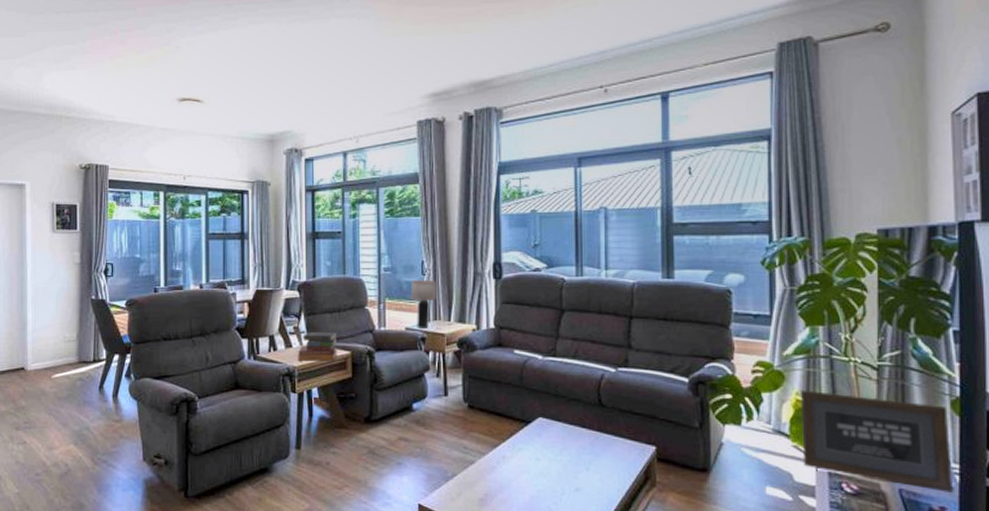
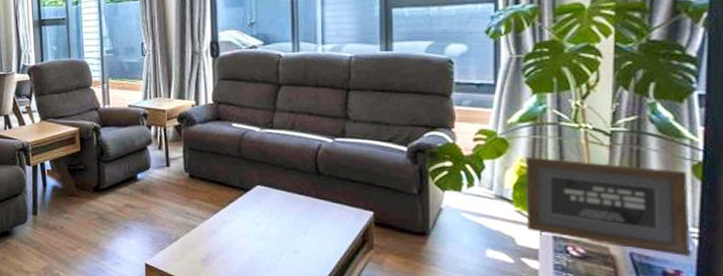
books: present [298,332,338,361] -> none [30,111,67,137]
table lamp: present [410,279,437,328] -> none [131,60,157,105]

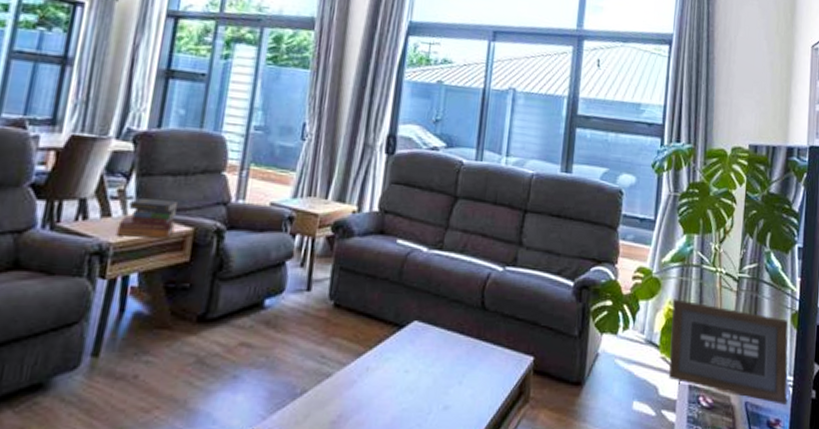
books: none [30,111,67,137] -> present [116,198,179,239]

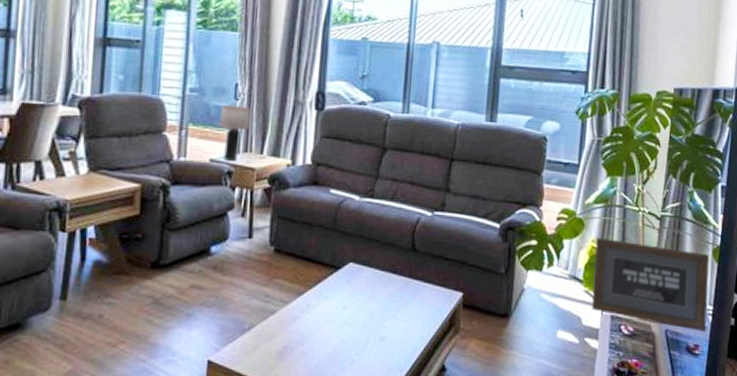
books: present [116,198,179,239] -> none [71,159,125,195]
table lamp: none [282,144,318,206] -> present [218,104,251,161]

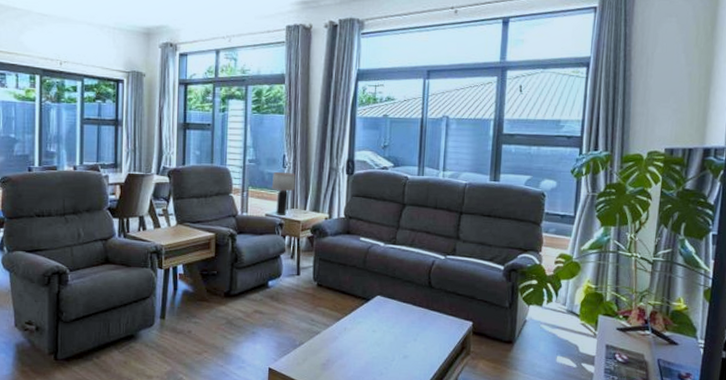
picture frame: present [591,237,709,331] -> none [588,278,701,362]

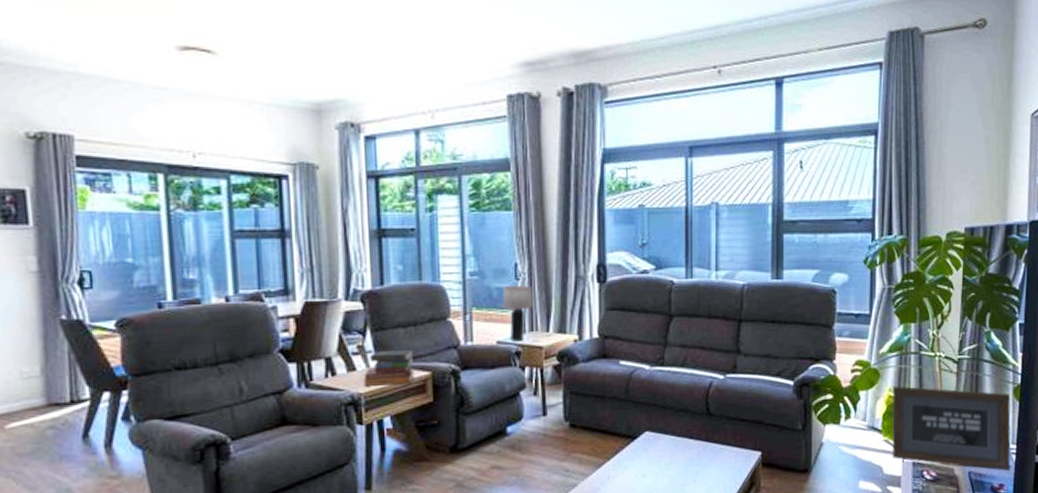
books: none [165,215,203,241] -> present [364,350,415,386]
picture frame: none [588,278,701,362] -> present [892,385,1011,471]

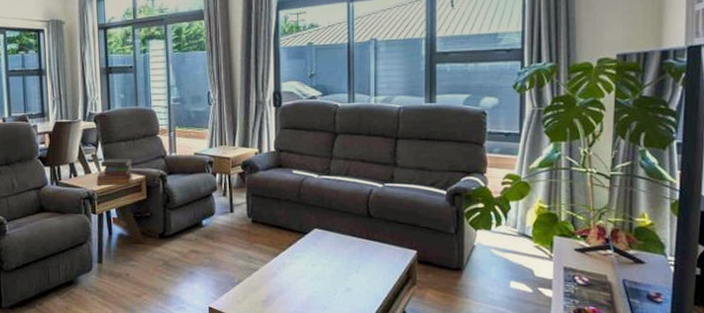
table lamp: present [502,285,533,341] -> none [198,109,222,153]
picture frame: present [892,385,1011,471] -> none [543,198,669,281]

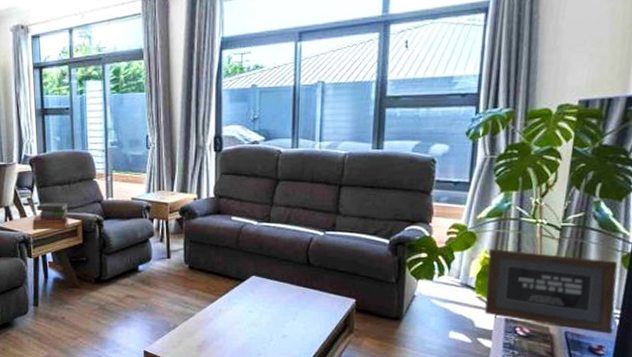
picture frame: none [543,198,669,281] -> present [484,248,618,334]

